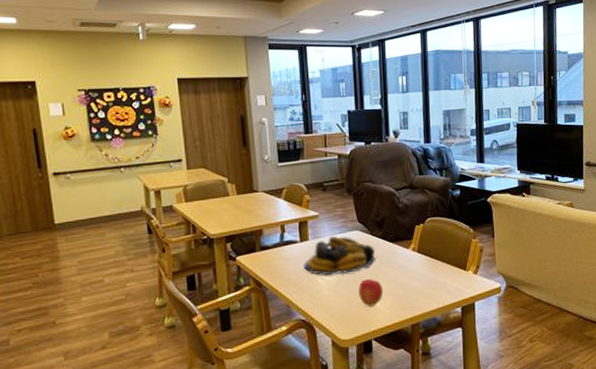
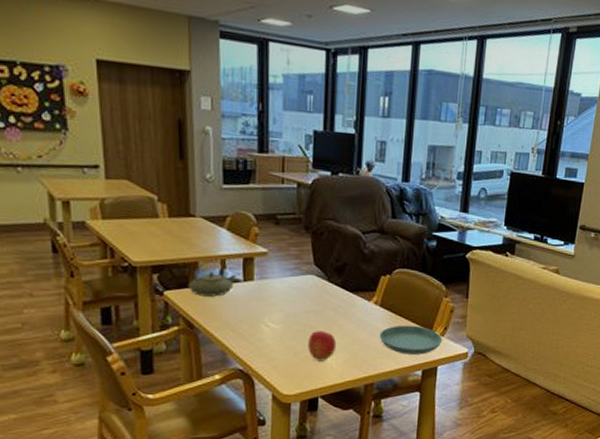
teapot: none [256,226,295,258] -> present [188,259,238,297]
fruit bowl: present [304,236,376,275] -> none [245,279,332,322]
saucer: none [420,266,476,294] -> present [379,325,442,355]

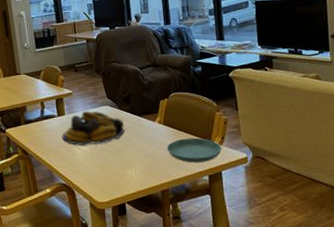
teapot: present [188,259,238,297] -> none [21,103,53,131]
fruit bowl: none [245,279,332,322] -> present [62,110,125,145]
apple: present [308,331,337,361] -> none [111,149,134,174]

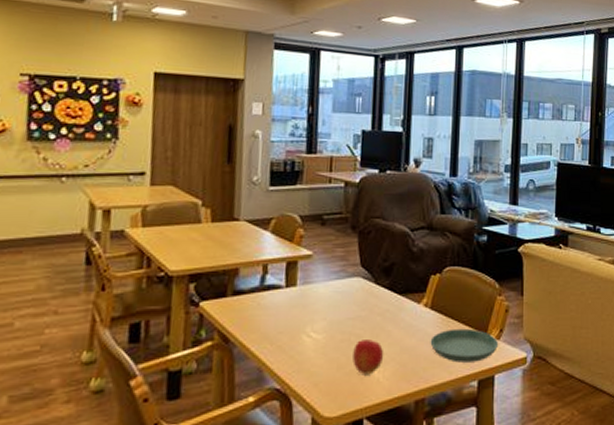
fruit bowl: present [62,110,125,145] -> none [286,283,379,331]
apple: none [111,149,134,174] -> present [353,340,384,375]

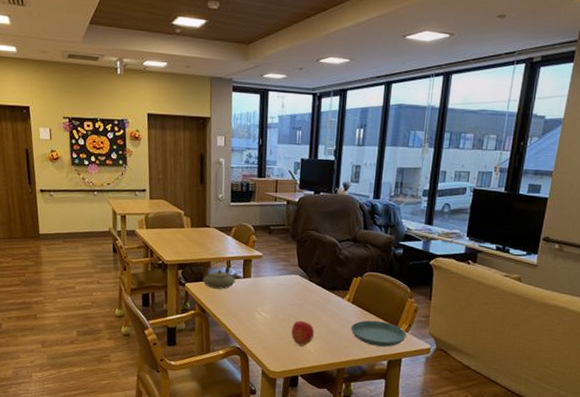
teapot: none [226,265,280,306] -> present [203,260,239,289]

